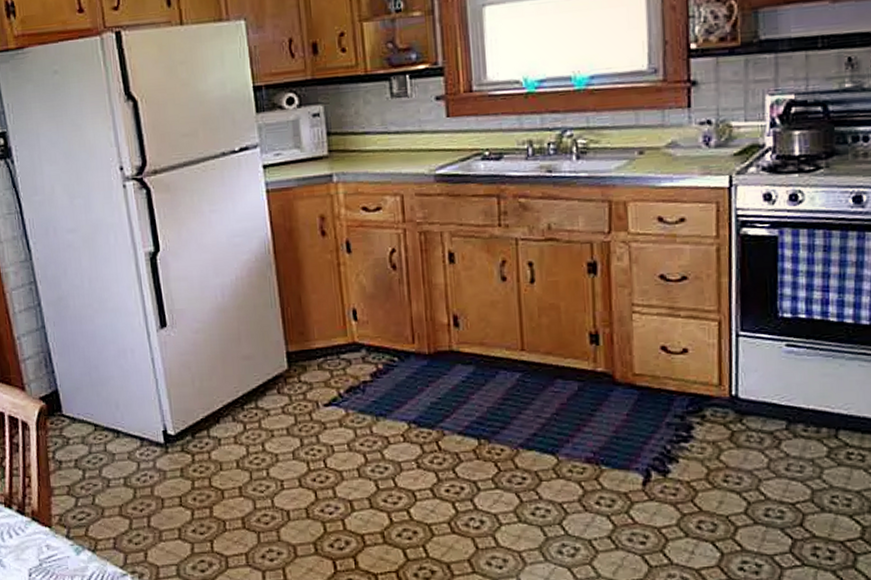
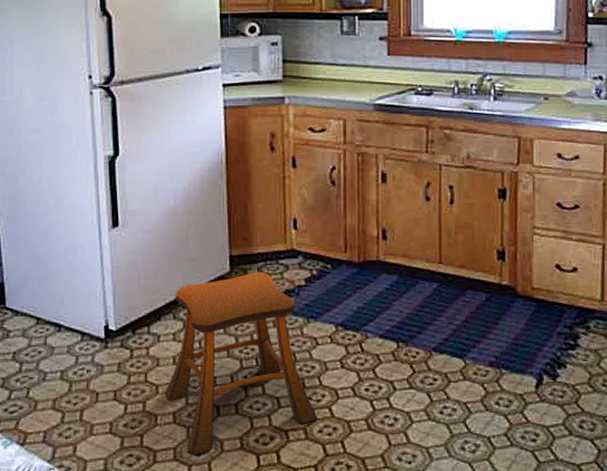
stool: none [230,368,396,560] -> present [164,271,318,455]

